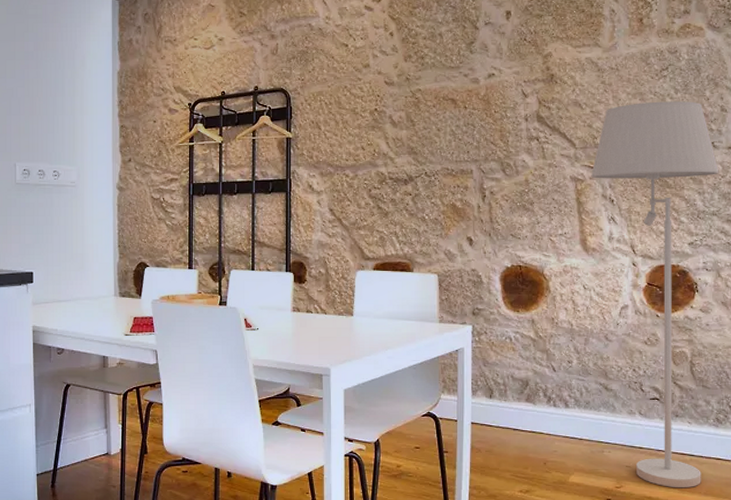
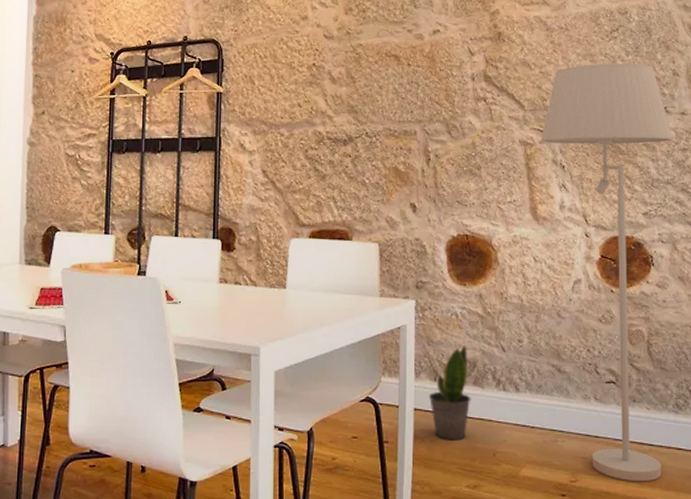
potted plant: none [484,365,524,451] -> present [428,345,471,441]

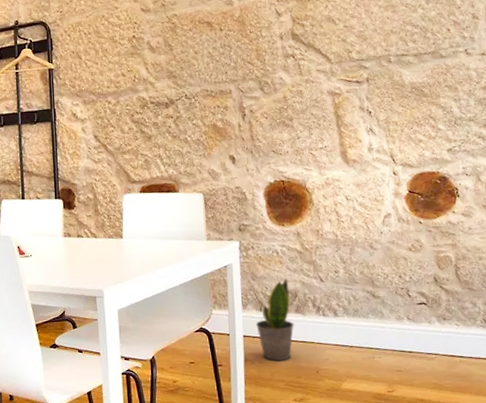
floor lamp: present [541,63,673,482] -> none [347,10,474,390]

